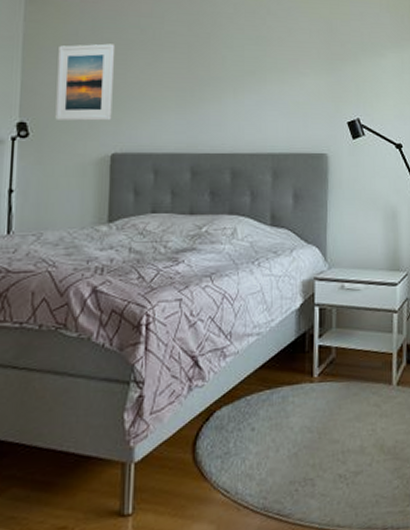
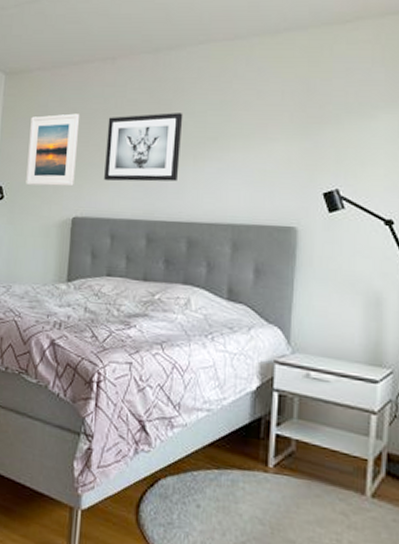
wall art: none [144,46,222,115] -> present [104,113,183,182]

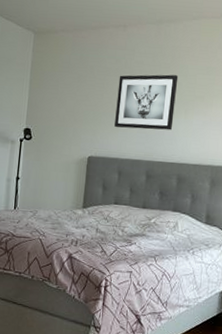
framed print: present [26,113,80,187] -> none [50,70,97,131]

